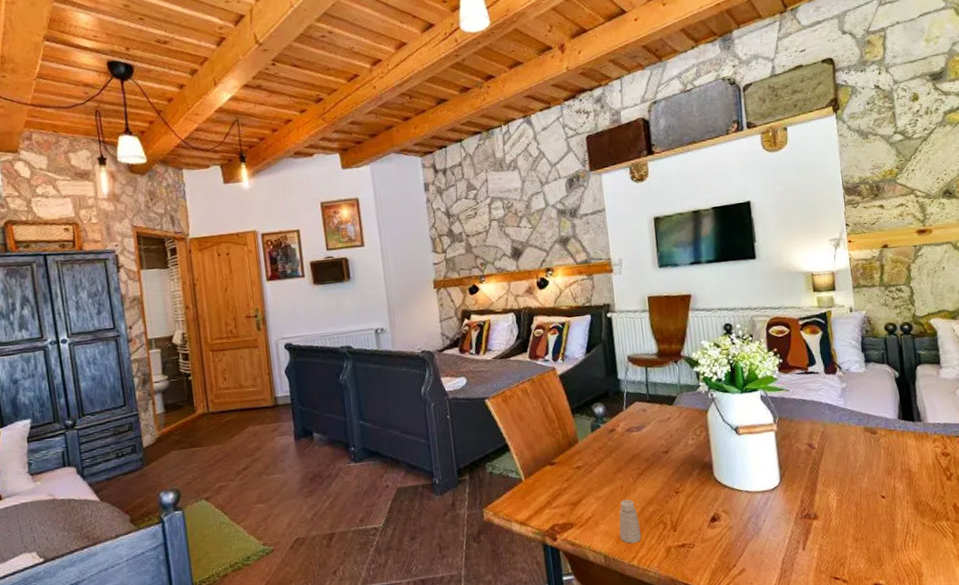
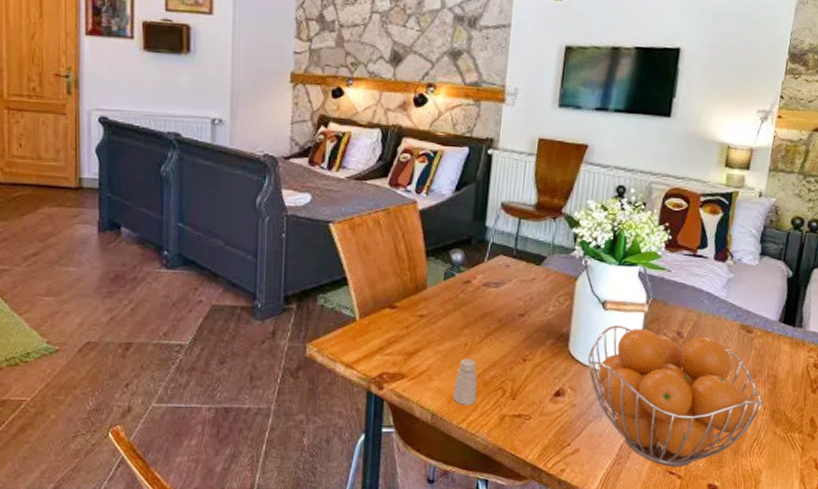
fruit basket: none [733,444,905,572] -> present [587,325,763,467]

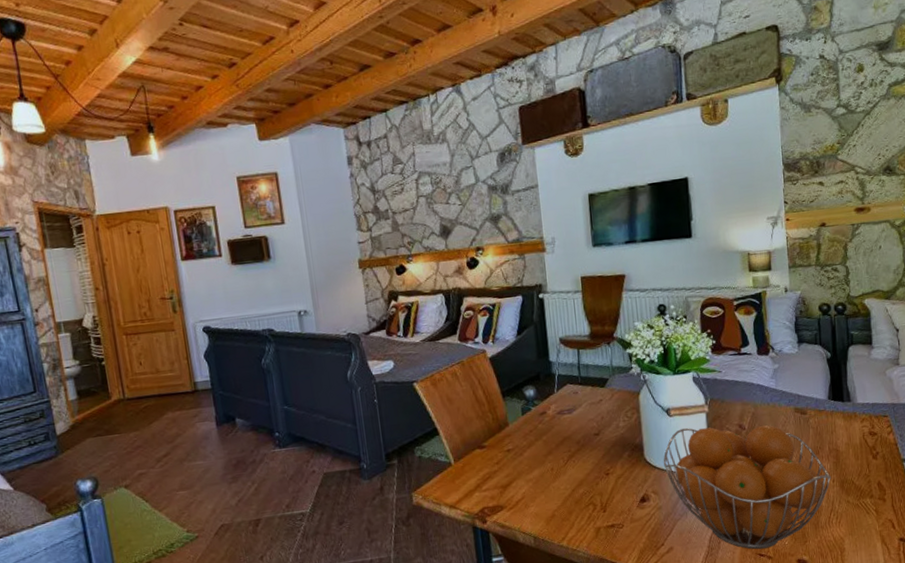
saltshaker: present [452,358,477,405] -> none [549,481,572,525]

